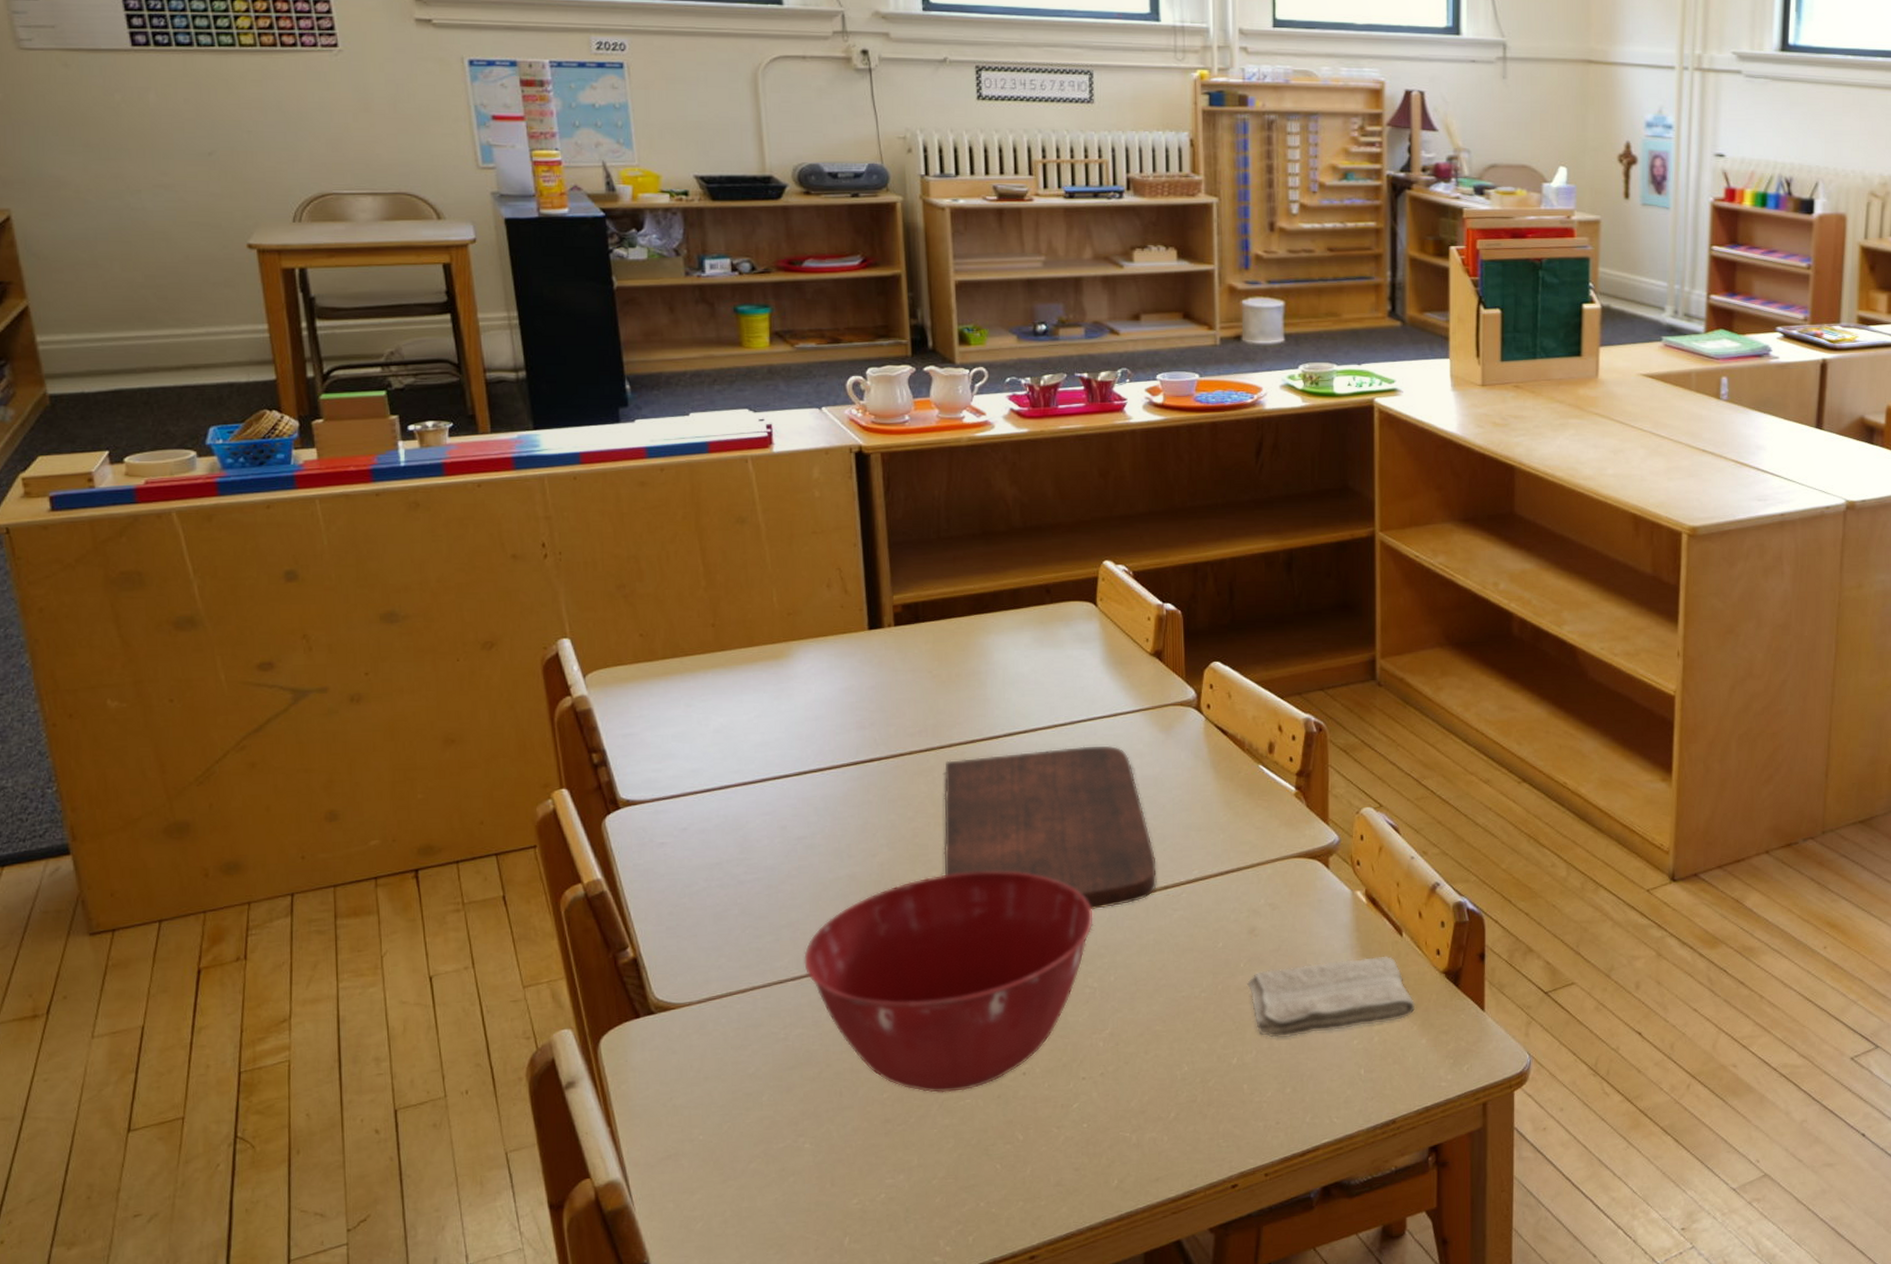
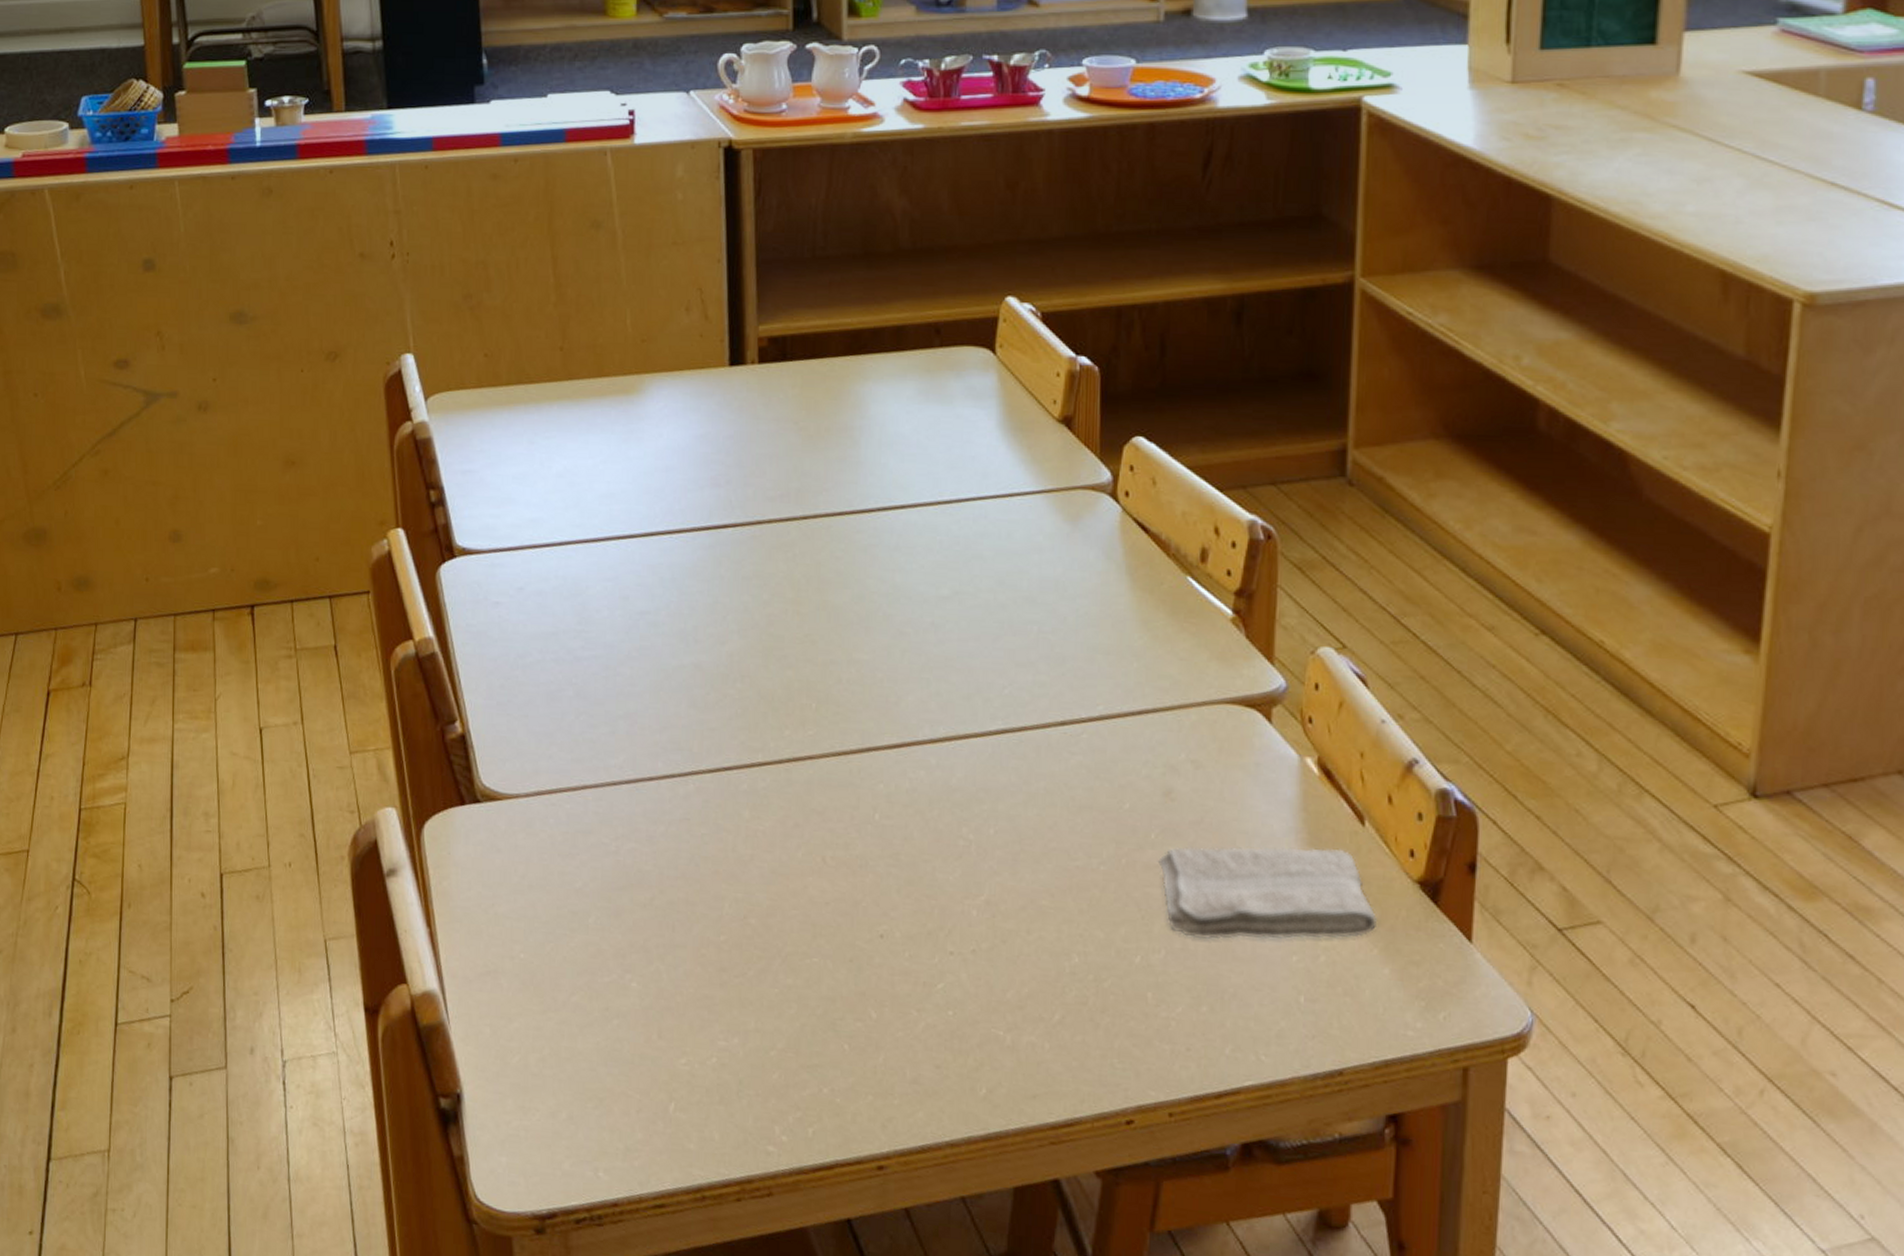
mixing bowl: present [804,871,1093,1093] -> none [640,674,973,947]
cutting board: present [944,745,1157,910] -> none [801,531,1053,742]

